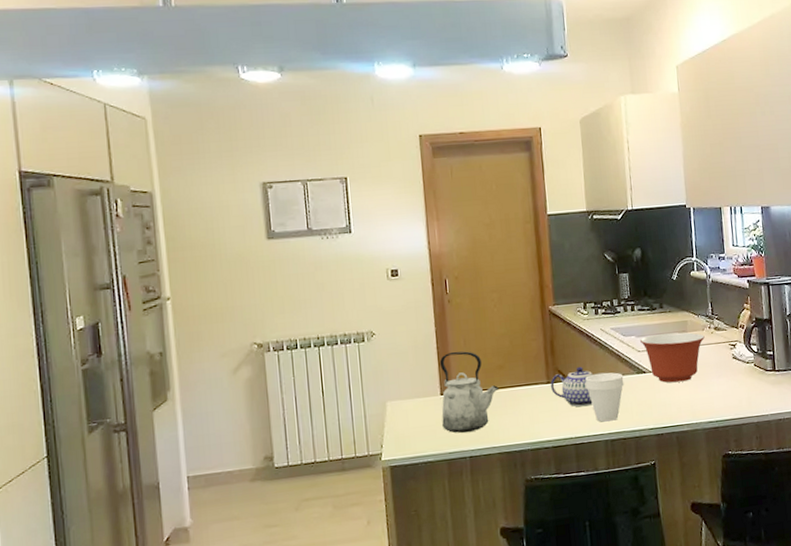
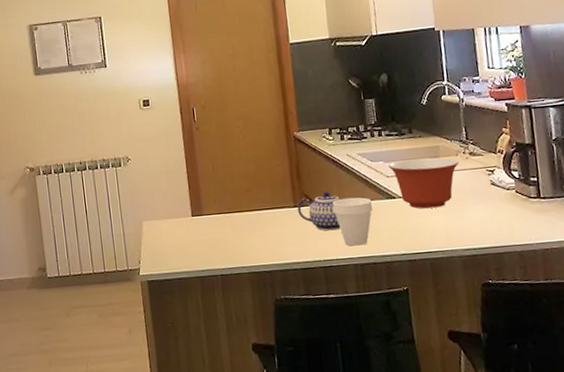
kettle: present [439,351,499,433] -> none [190,175,247,253]

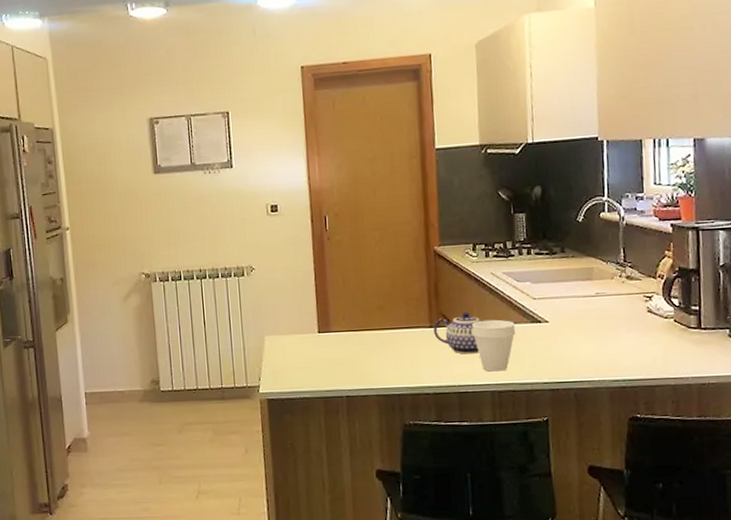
mixing bowl: present [388,158,459,209] -> none [535,280,614,335]

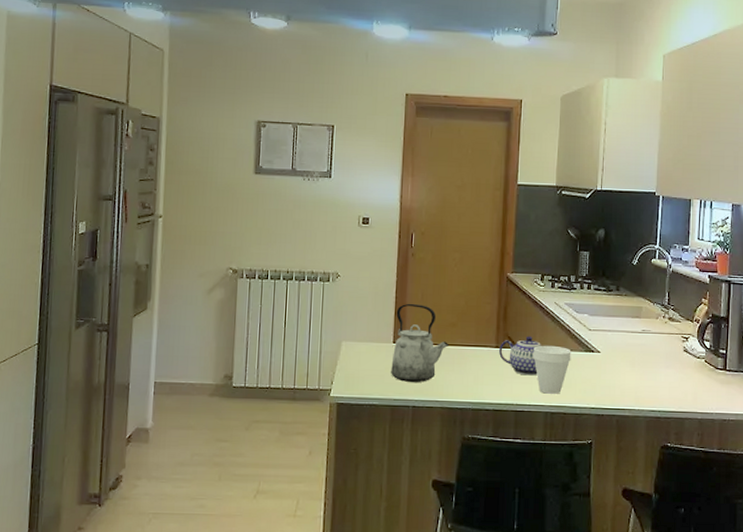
kettle: none [317,289,378,372] -> present [391,303,449,382]

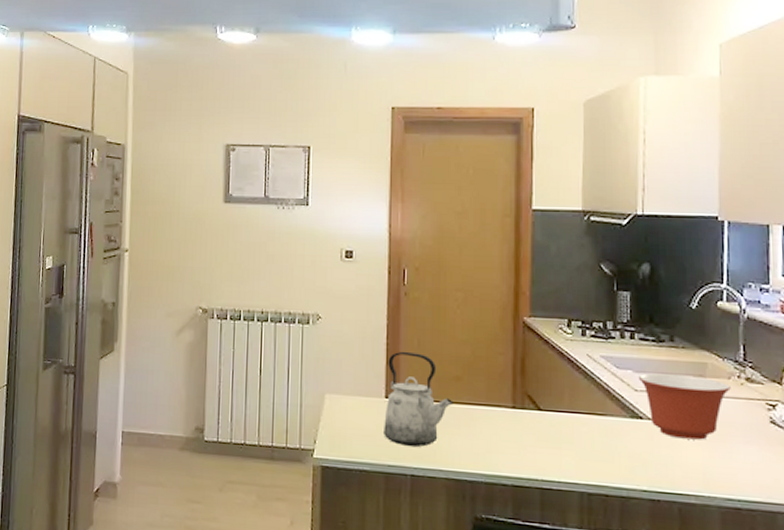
teapot: present [499,336,541,376] -> none [517,395,571,445]
cup: present [532,345,571,394] -> none [560,407,612,470]
mixing bowl: none [592,316,658,367] -> present [638,373,731,440]

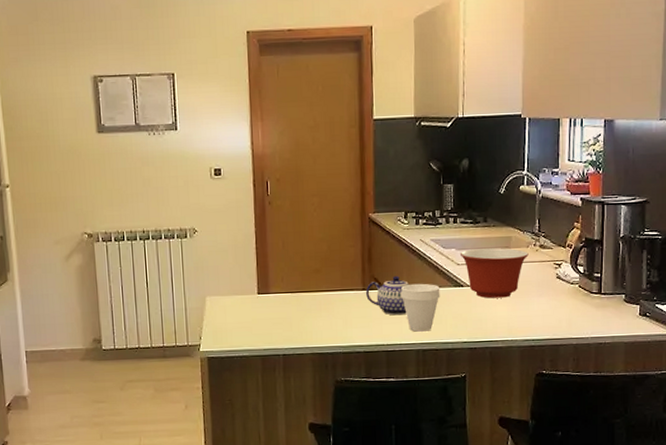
kettle: present [384,351,453,447] -> none [258,252,315,331]
teapot: none [517,395,571,445] -> present [366,275,409,316]
cup: none [560,407,612,470] -> present [400,283,440,332]

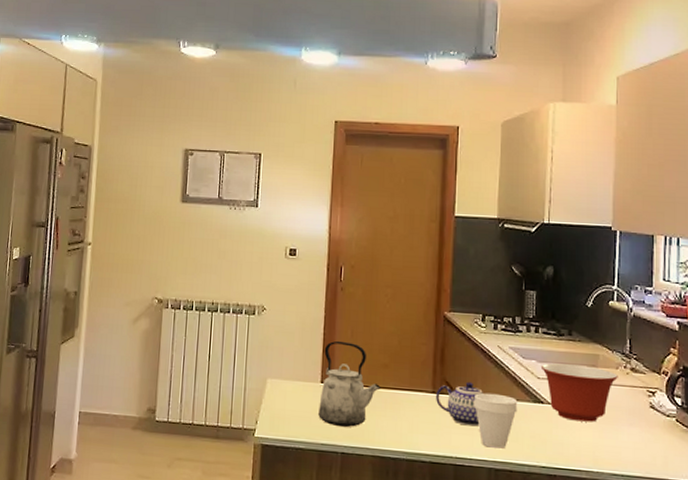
kettle: none [258,252,315,331] -> present [318,340,381,427]

